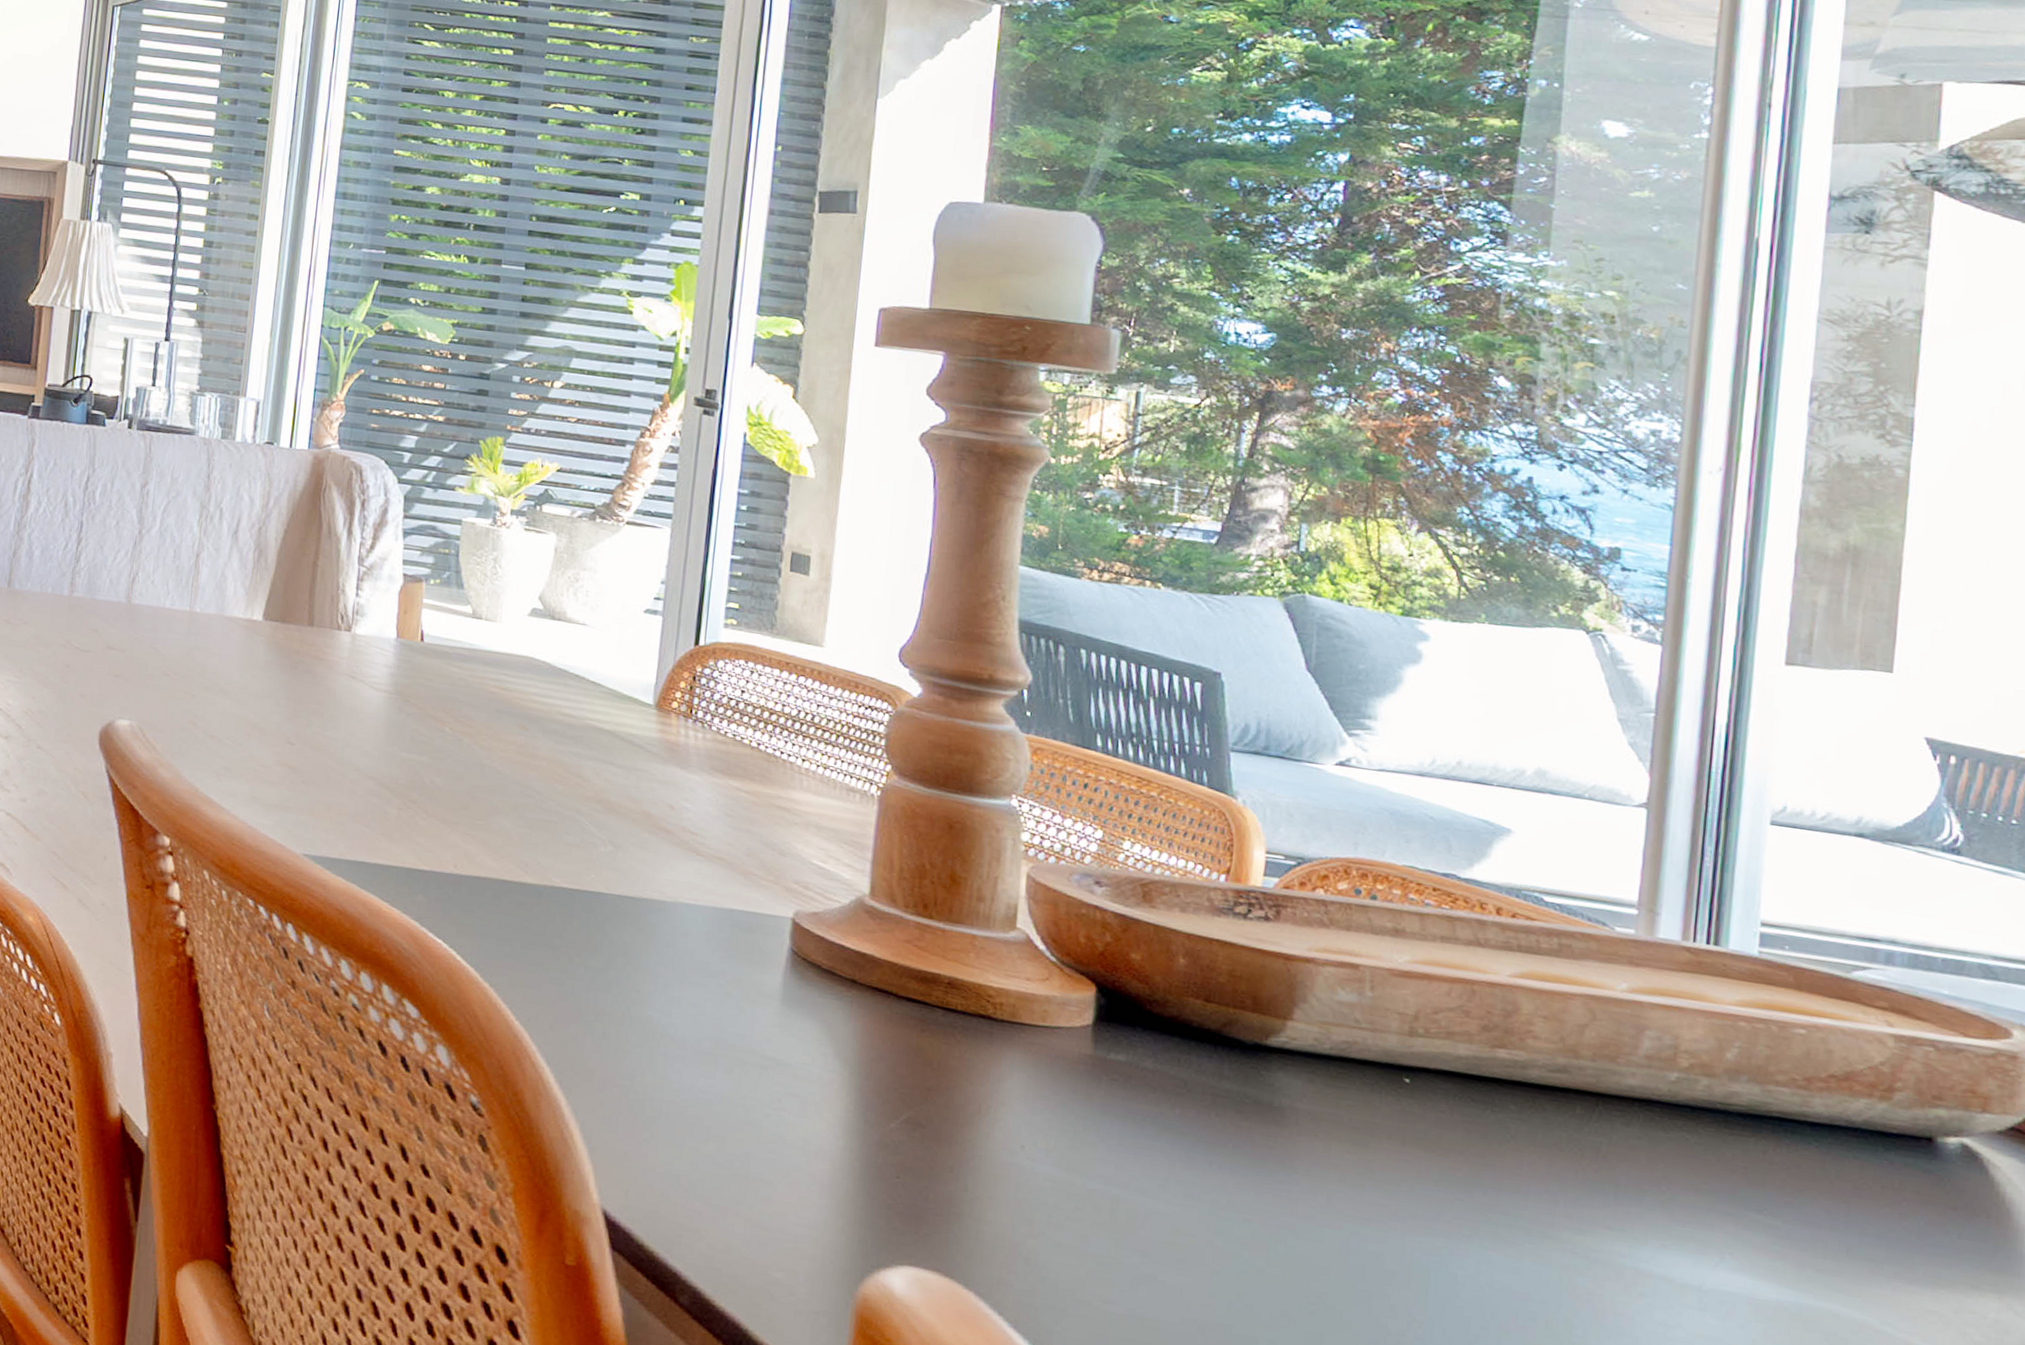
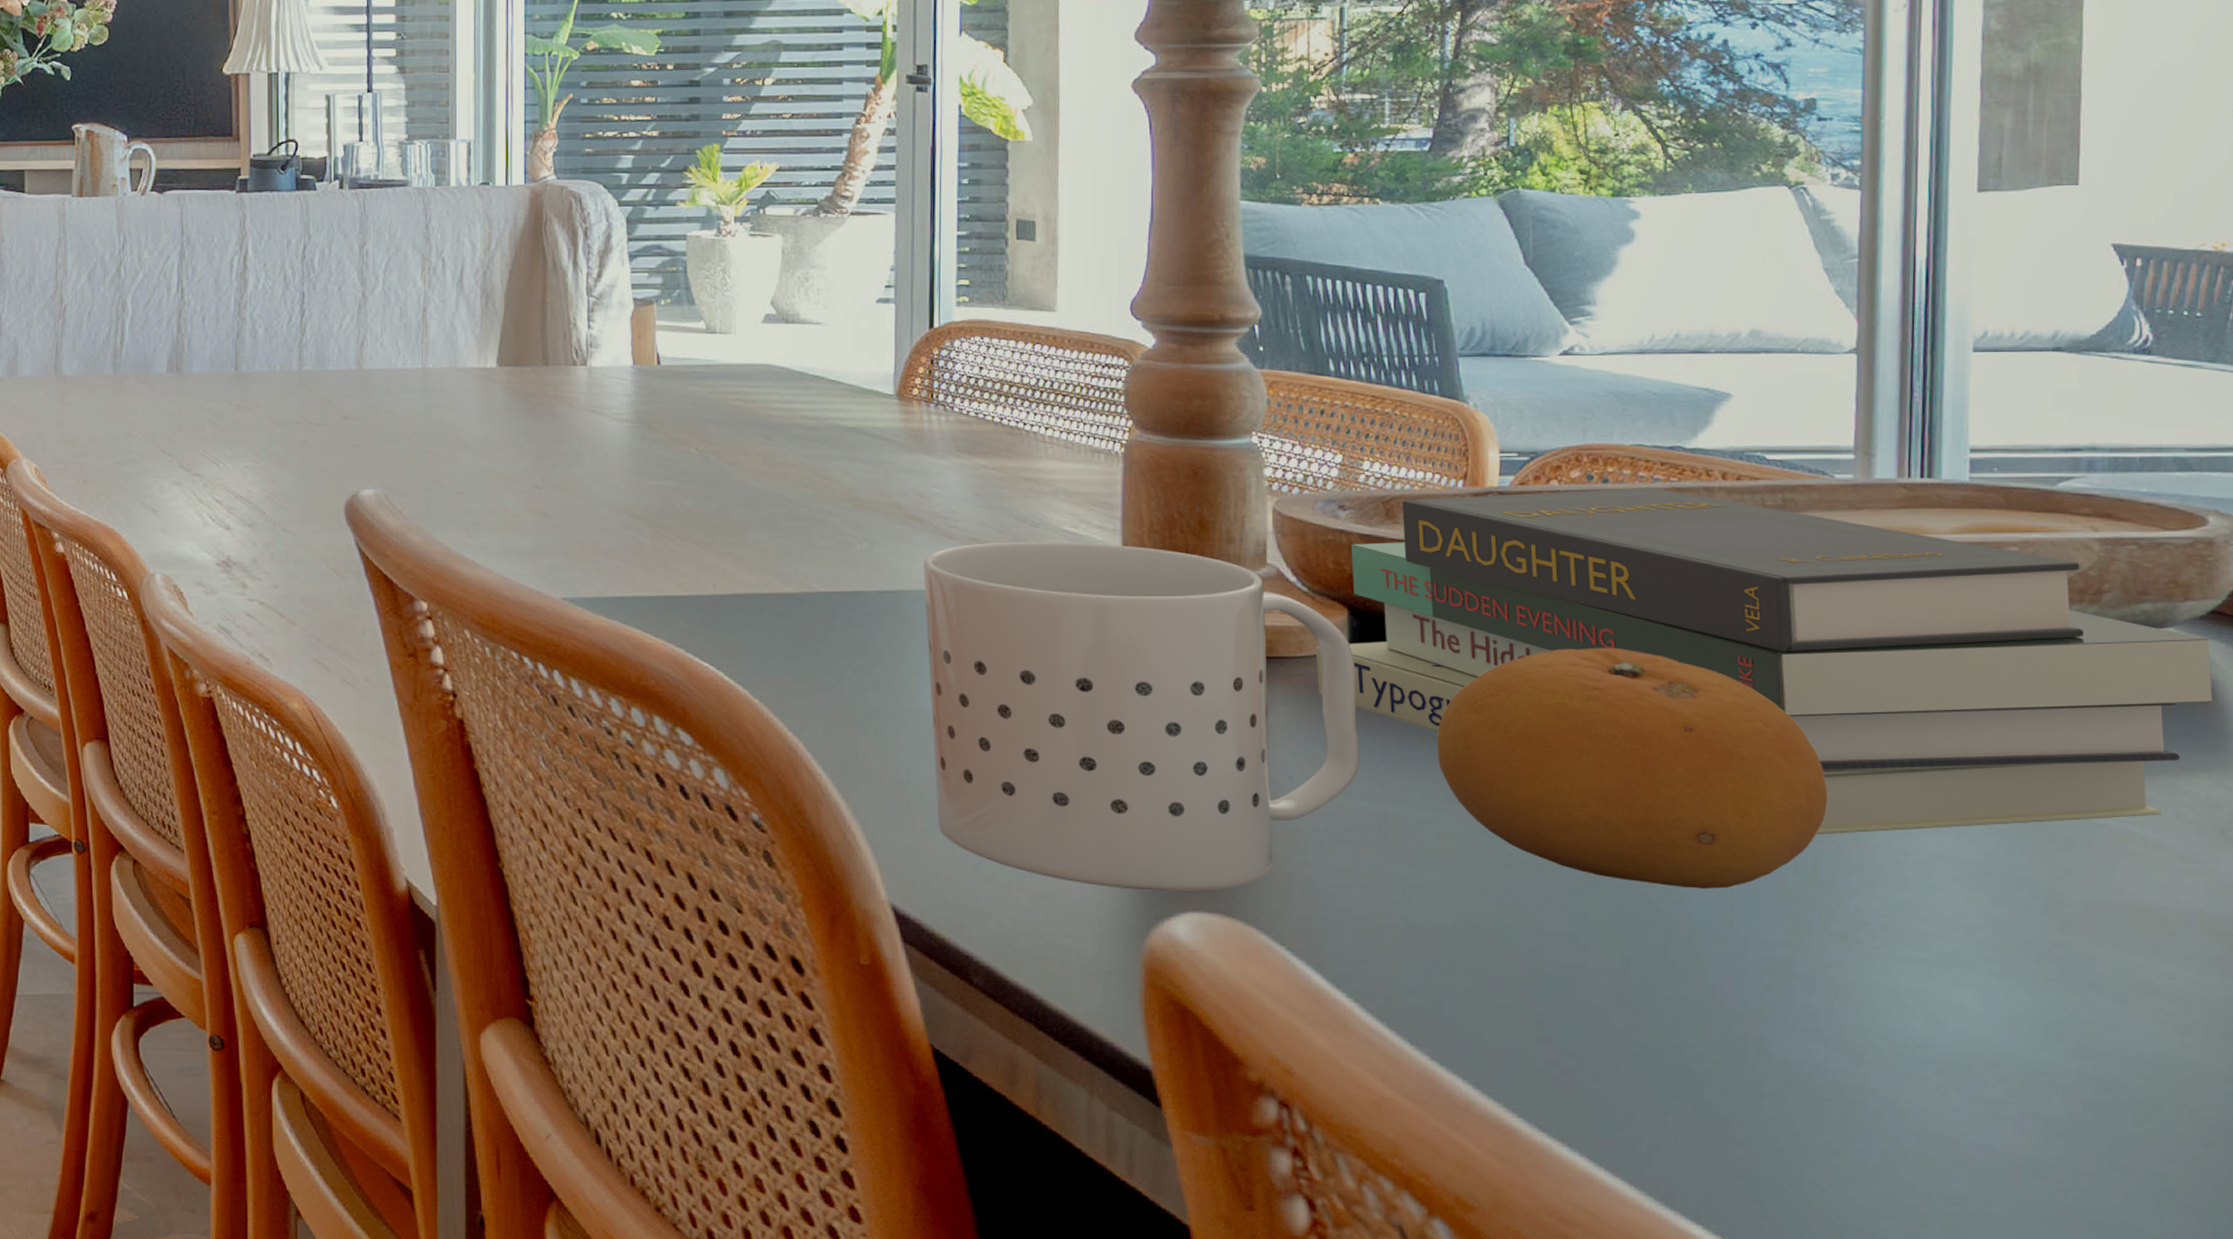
mug: none [657,862,1099,1249] -> present [924,542,1360,891]
books: none [1058,885,2008,1331] -> present [1315,488,2213,835]
fruit: none [1177,1059,1587,1332] -> present [1437,647,1828,889]

